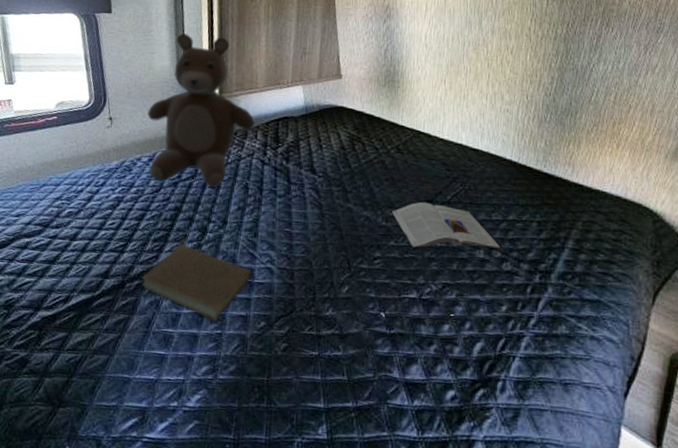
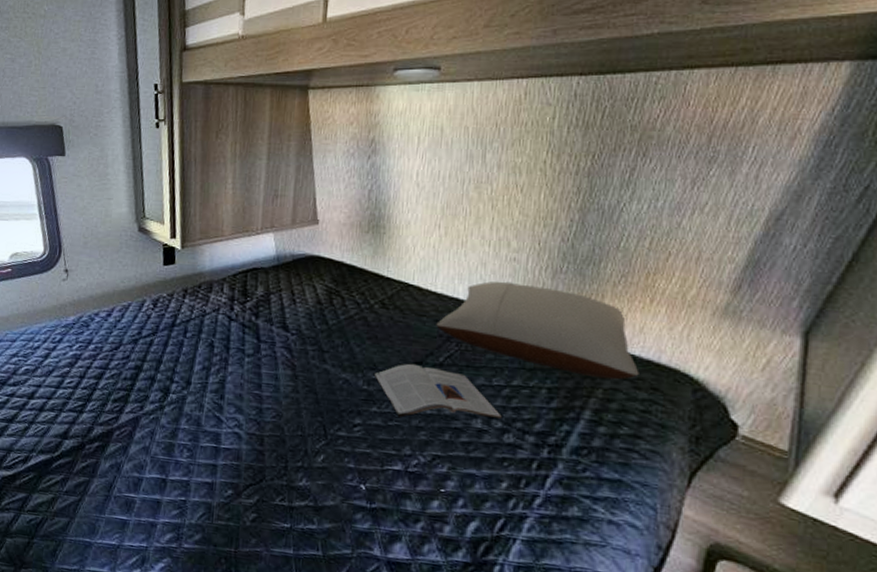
book: present [142,235,252,322] -> none [102,396,218,488]
bear: present [147,34,255,187] -> none [105,177,221,345]
pillow: none [444,129,611,214] -> present [436,281,639,380]

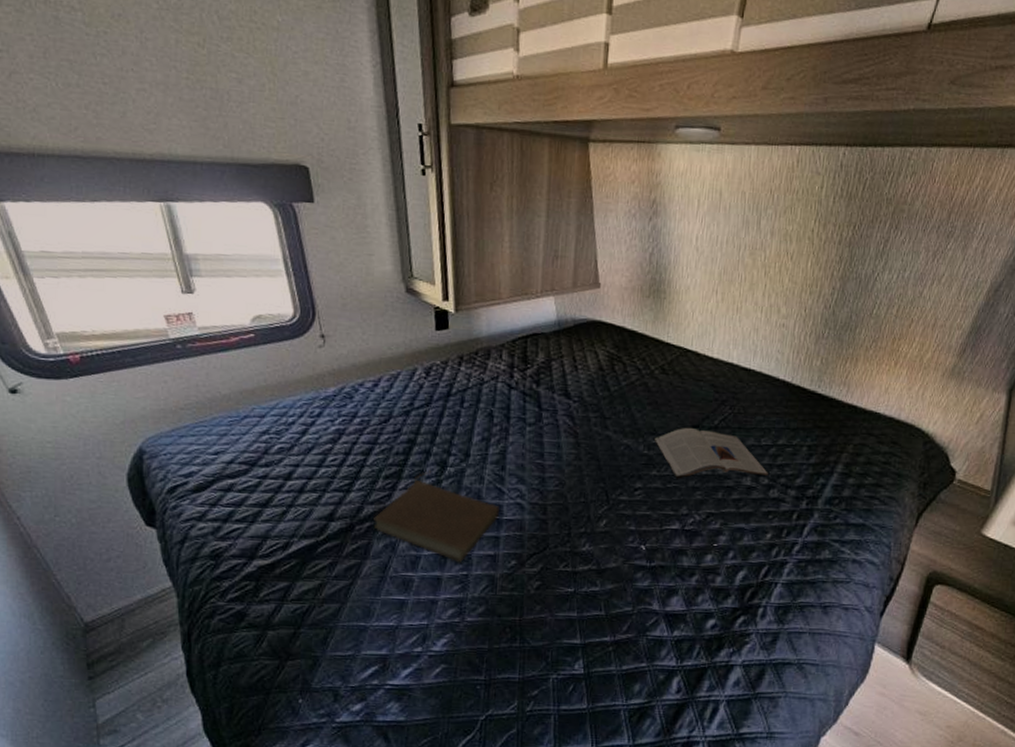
book: none [102,396,218,488] -> present [374,470,500,563]
pillow: present [436,281,639,380] -> none [712,346,883,436]

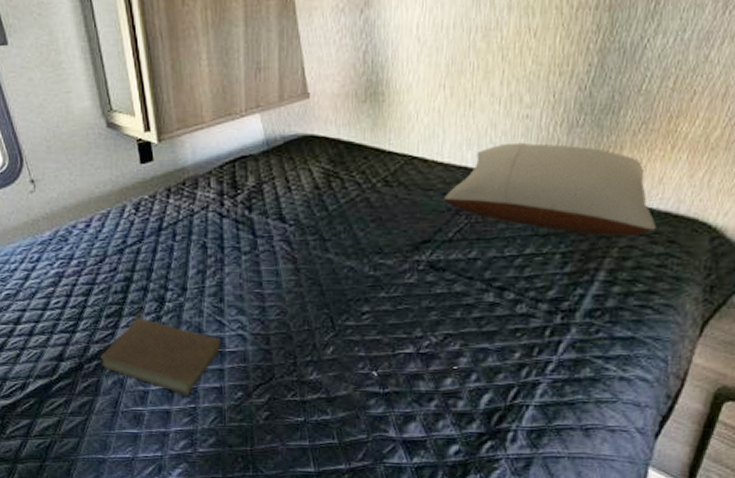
magazine: present [655,427,768,480] -> none [381,242,514,301]
pillow: none [712,346,883,436] -> present [444,142,657,237]

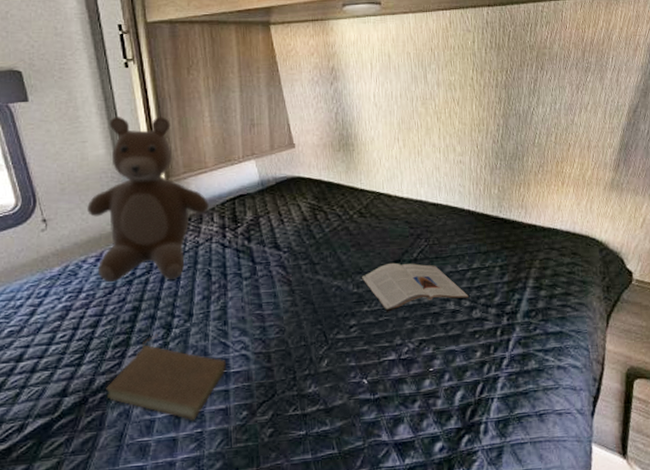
bear: none [75,60,205,251] -> present [87,117,209,283]
magazine: none [381,242,514,301] -> present [362,262,469,313]
pillow: present [444,142,657,237] -> none [407,181,562,252]

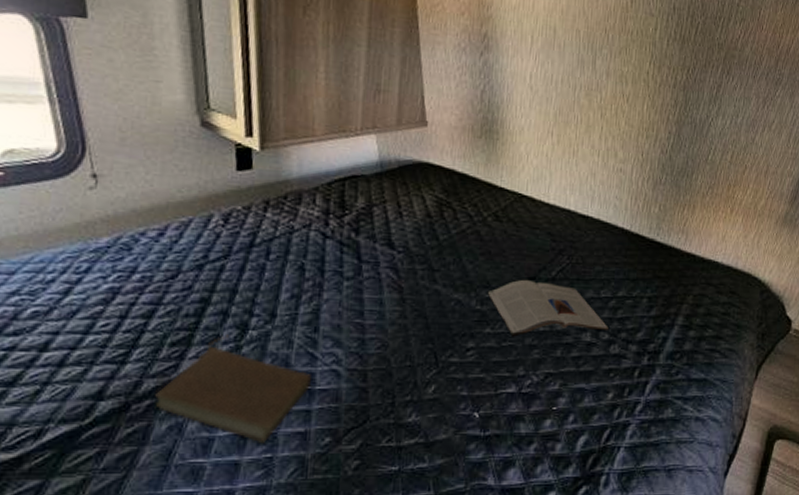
bear: present [87,117,209,283] -> none [153,55,312,269]

